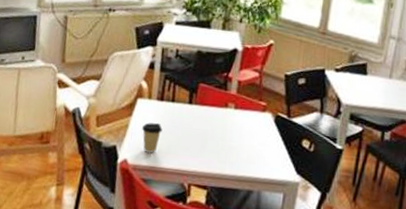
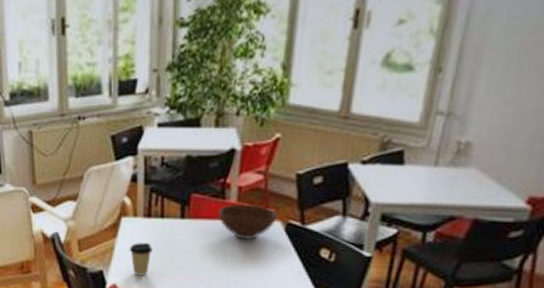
bowl: none [221,95,268,127] -> present [219,203,277,240]

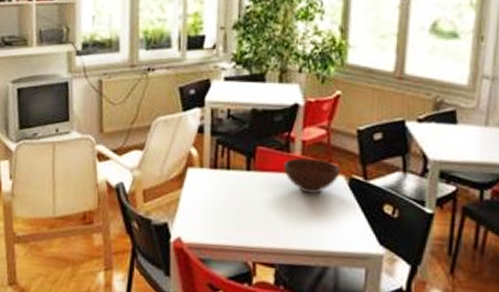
coffee cup: present [129,242,153,276] -> none [194,194,219,229]

